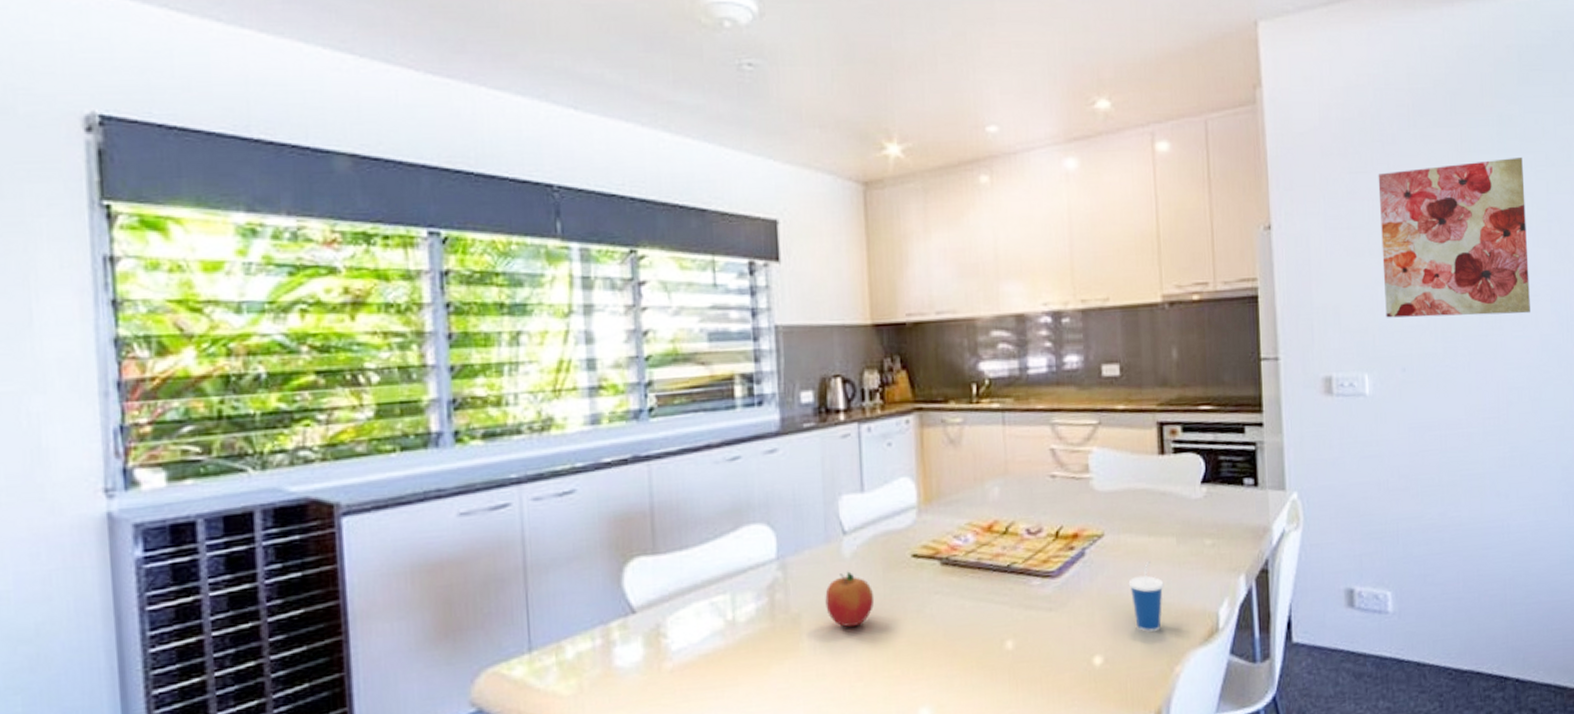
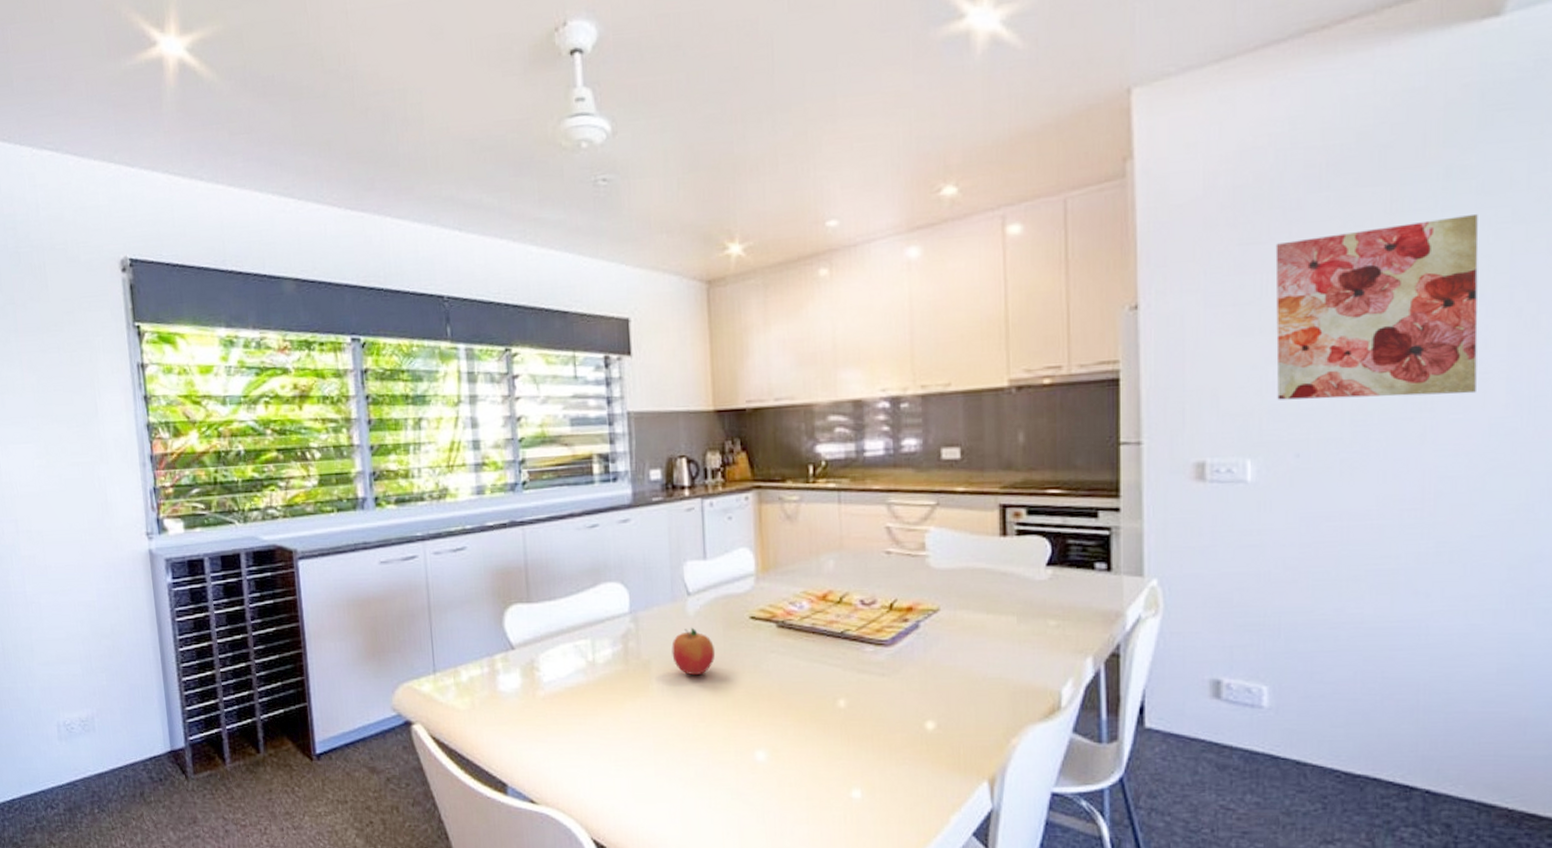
cup: present [1128,560,1164,632] -> none [964,637,1002,703]

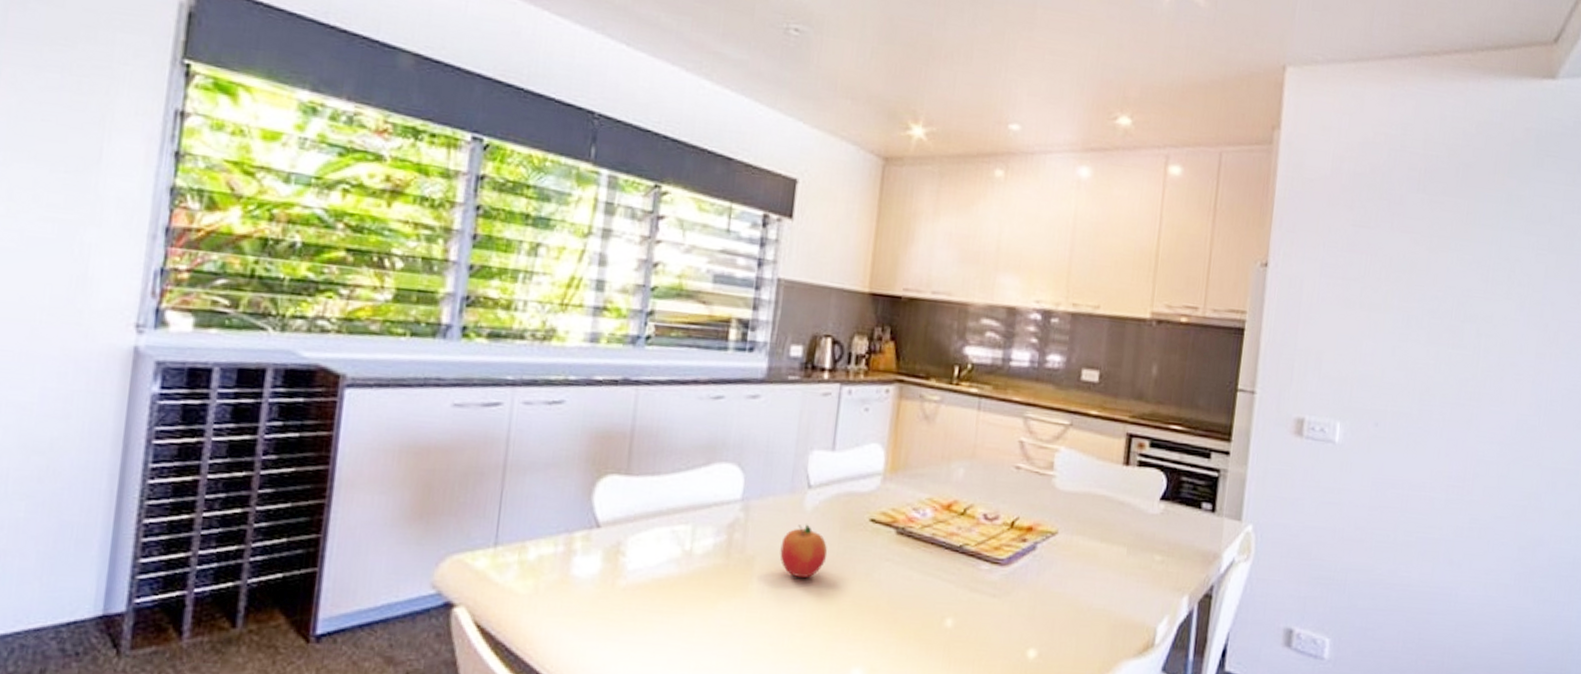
wall art: present [1275,213,1479,400] -> none [1366,230,1526,391]

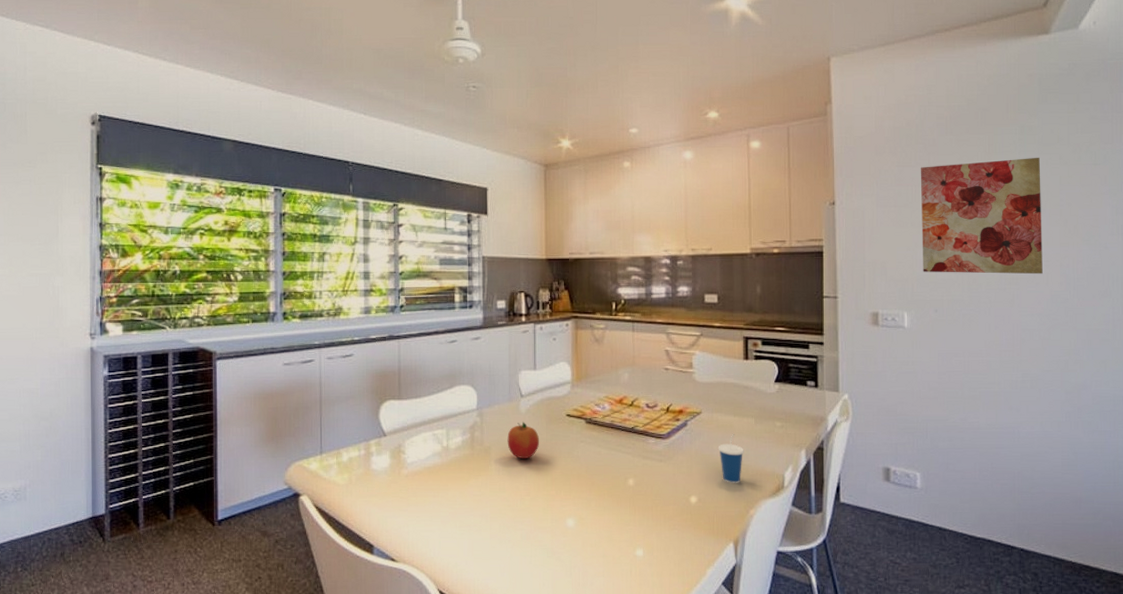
cup: none [1073,565,1108,635] -> present [718,433,744,483]
wall art: none [1366,230,1526,391] -> present [920,157,1043,274]

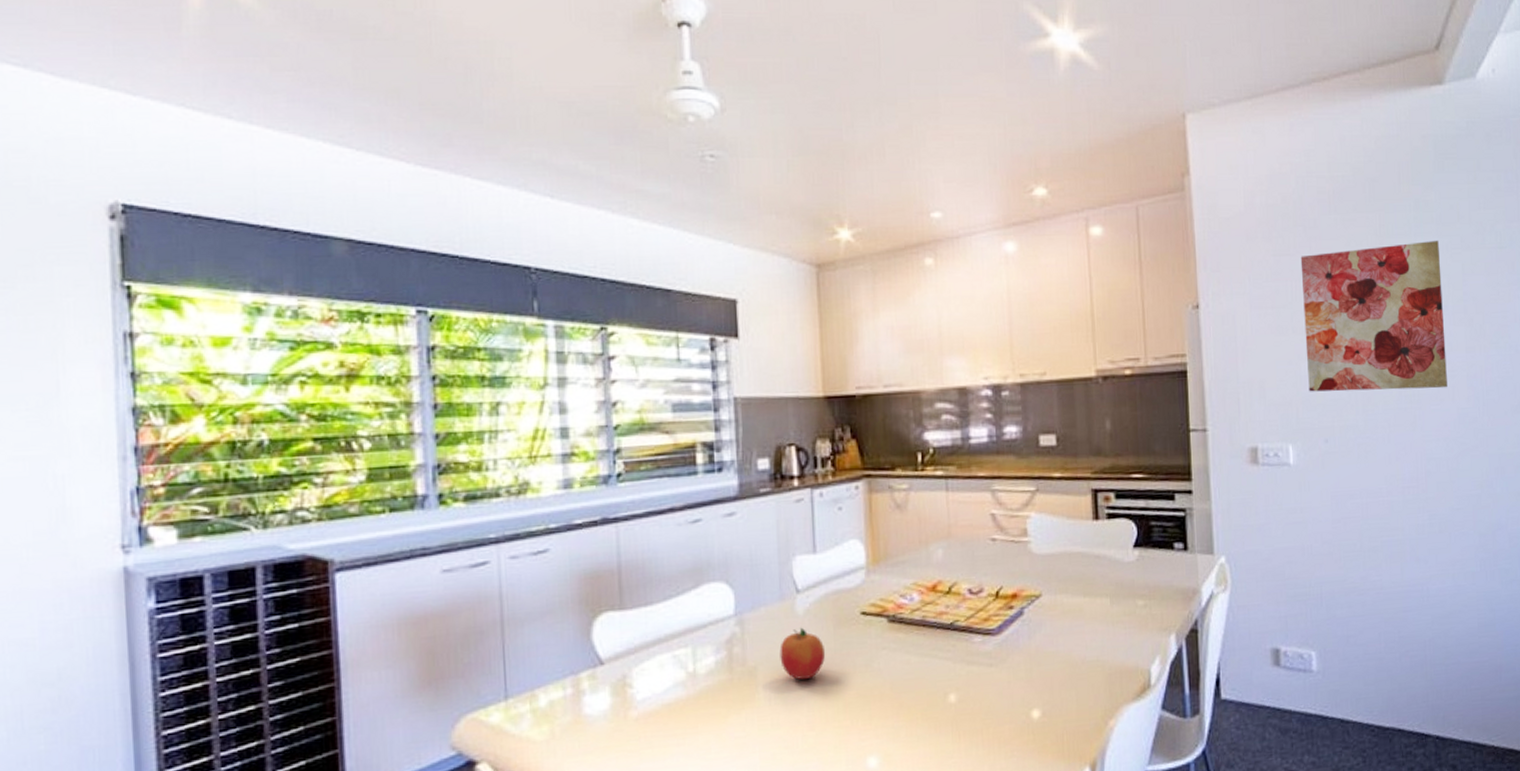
cup: present [718,433,744,483] -> none [1064,620,1099,687]

